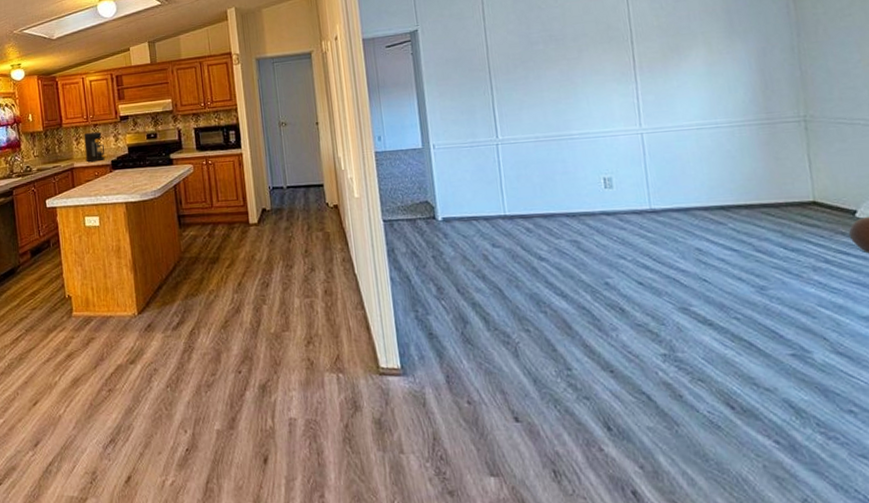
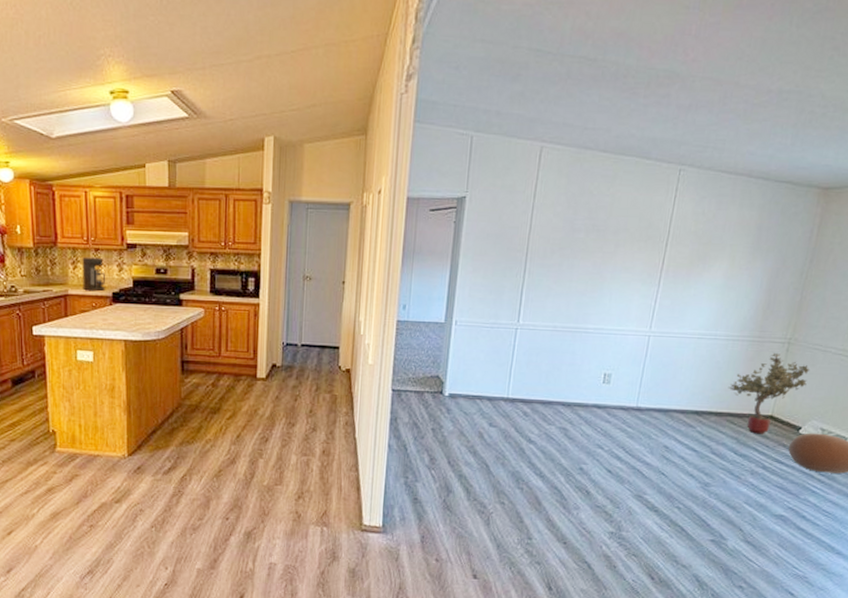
potted tree: none [750,132,844,224] -> present [728,352,810,434]

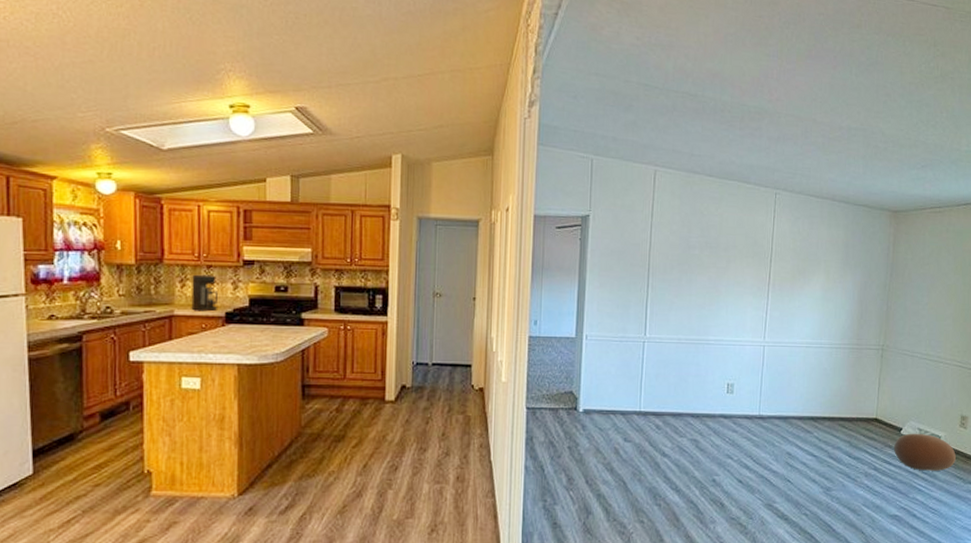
potted tree: present [728,352,810,434] -> none [836,358,903,437]

